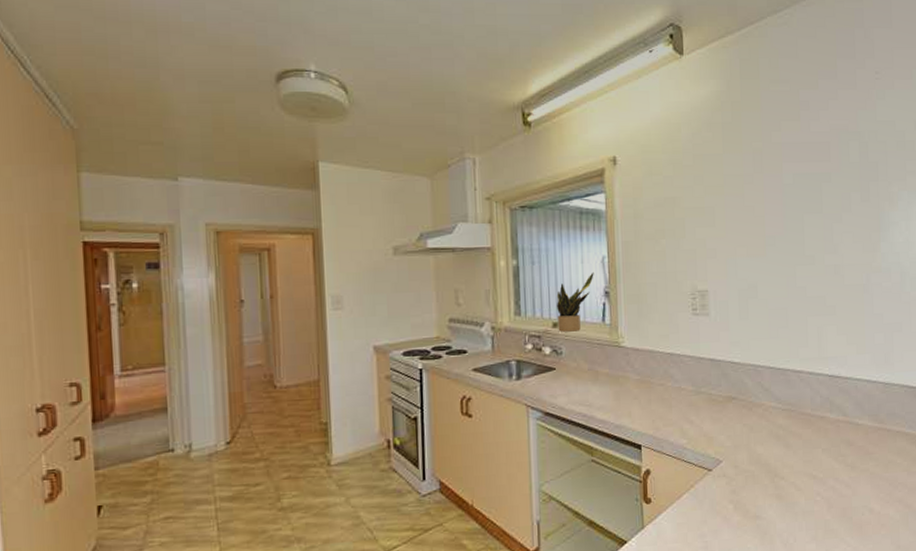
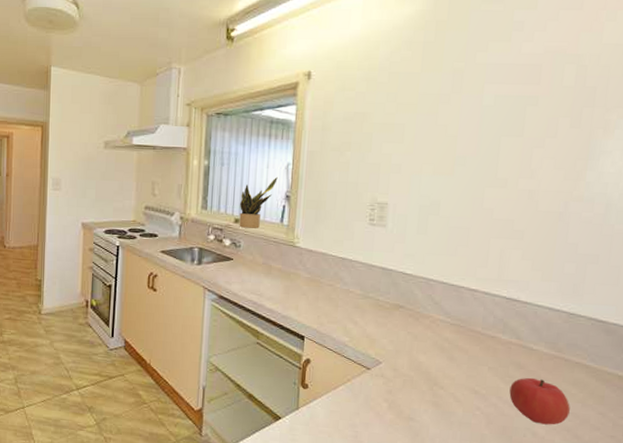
fruit: none [844,453,898,500] -> present [509,377,570,425]

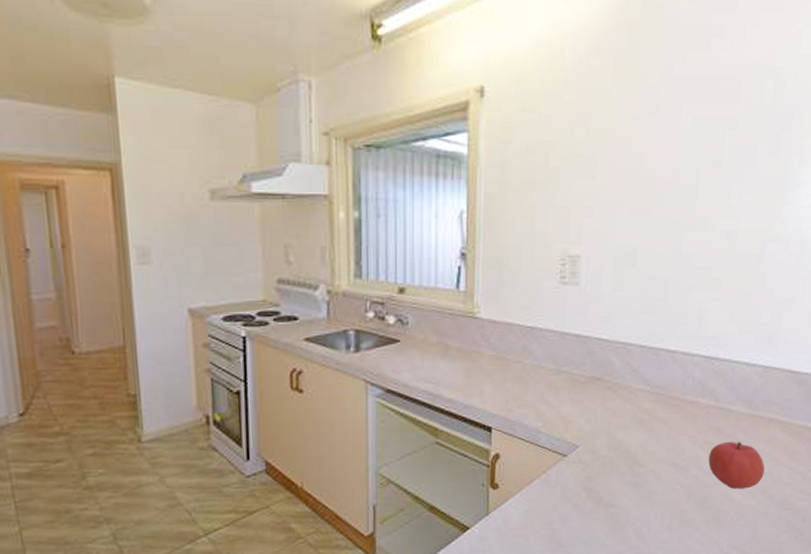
potted plant: present [239,176,278,229] -> none [404,229,450,299]

